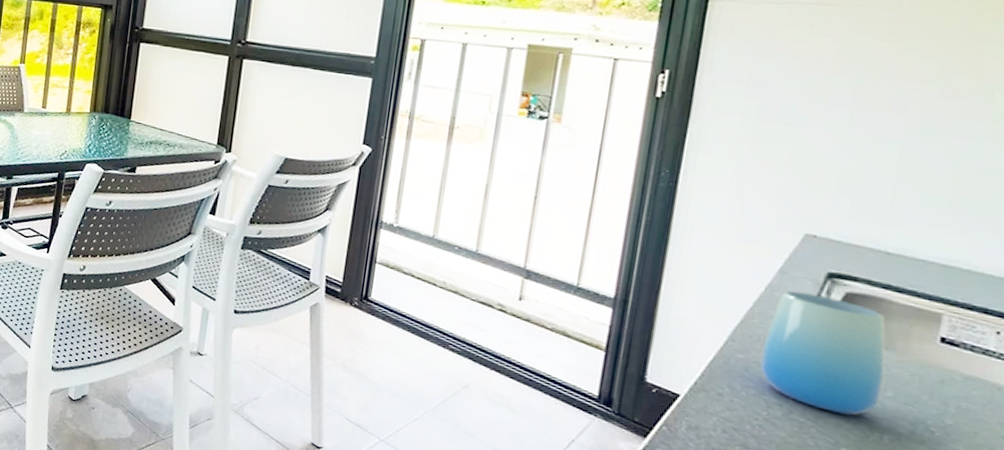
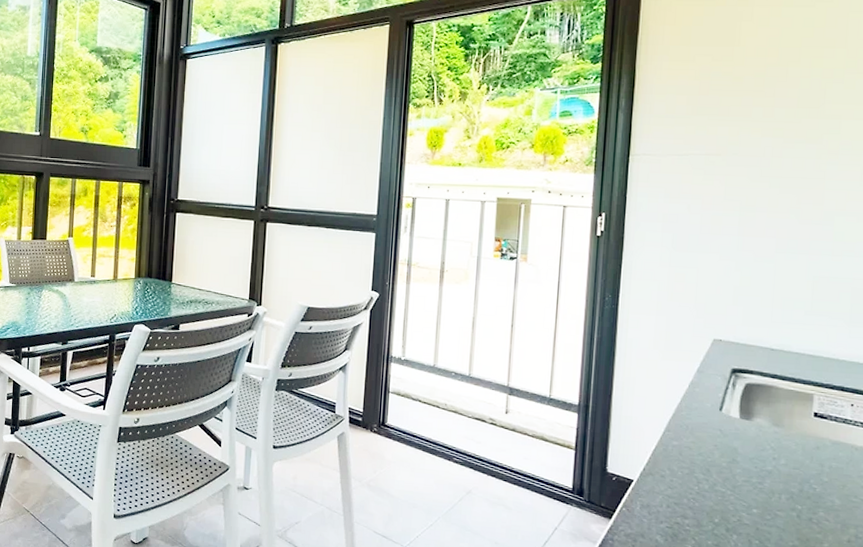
cup: present [759,291,886,416] -> none [689,386,779,483]

